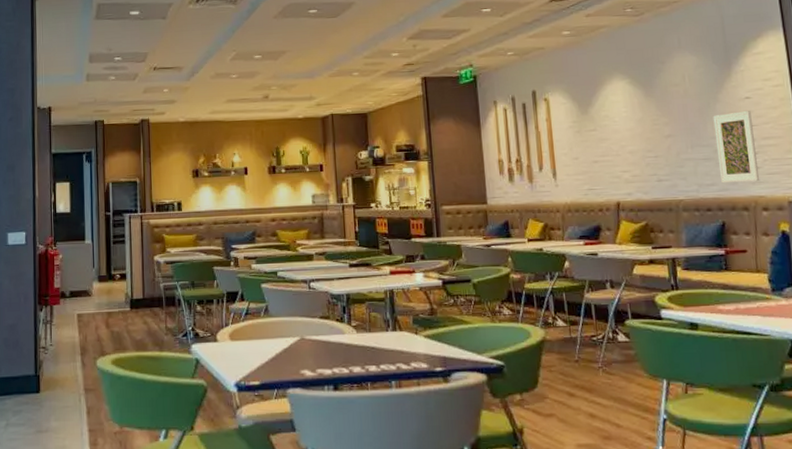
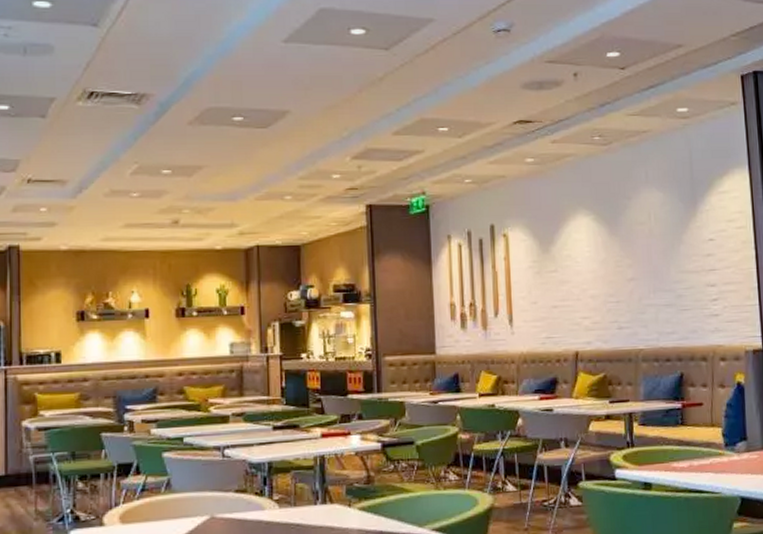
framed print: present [713,111,760,182] -> none [676,254,719,330]

